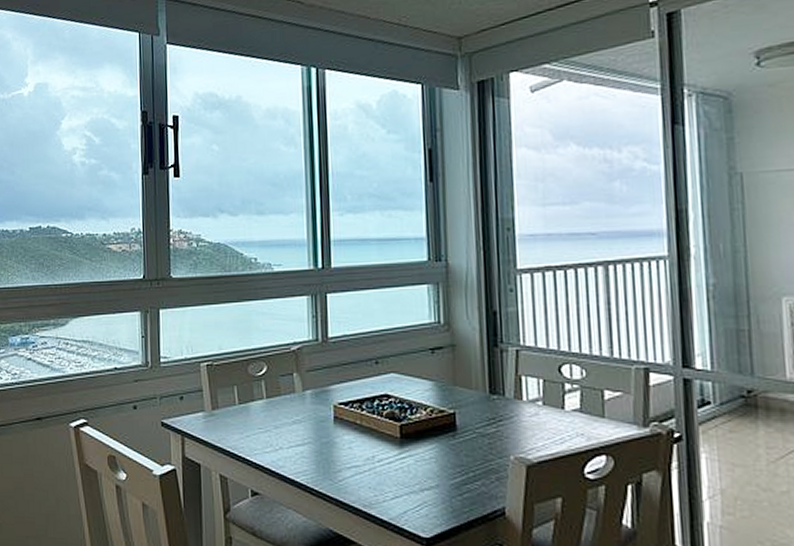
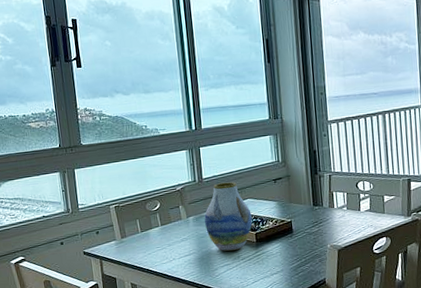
vase: none [327,346,396,448] -> present [204,182,252,252]

